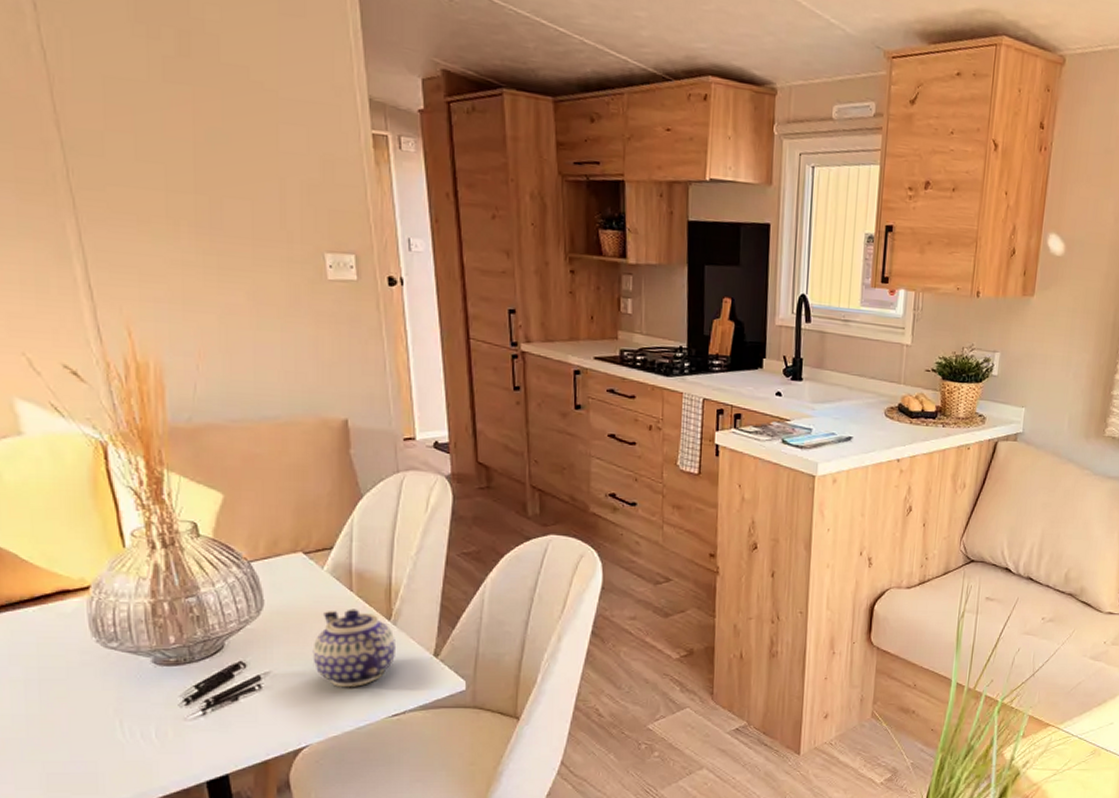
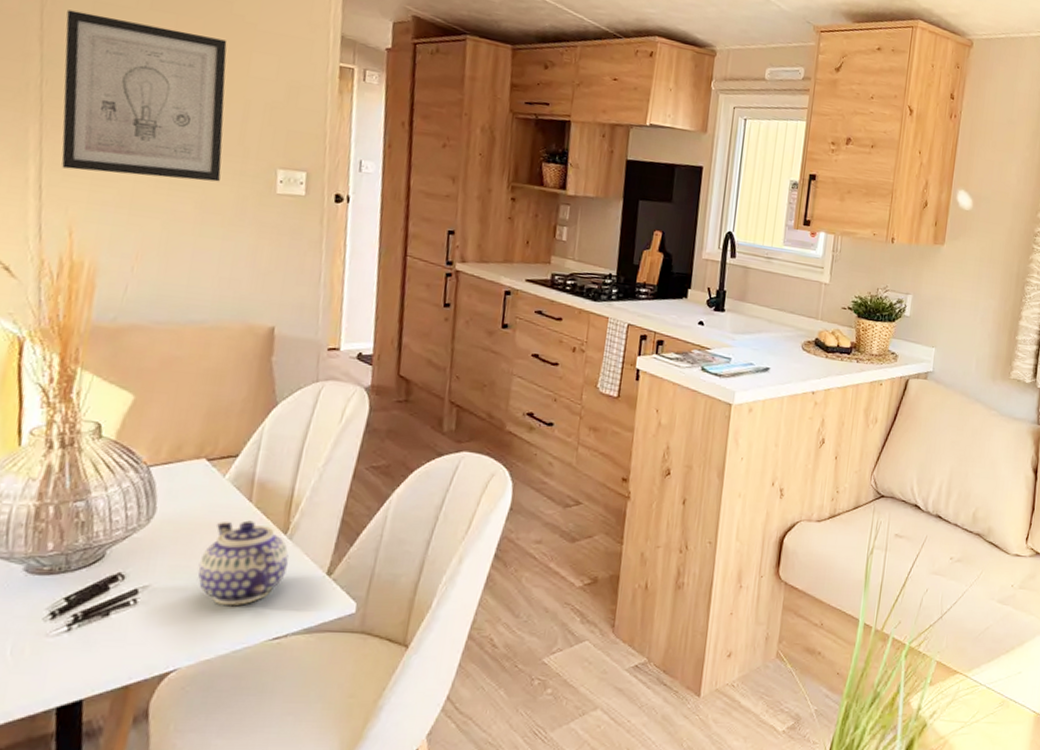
wall art: none [78,88,268,271] -> present [61,10,227,182]

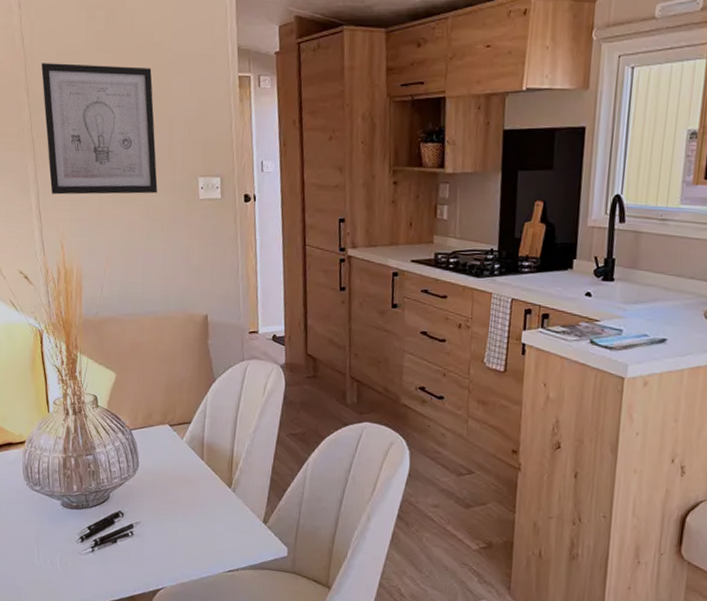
teapot: present [197,520,289,607] -> none [171,475,234,543]

